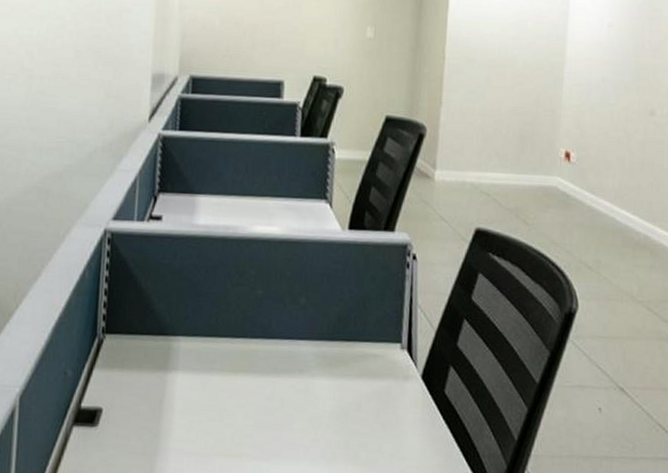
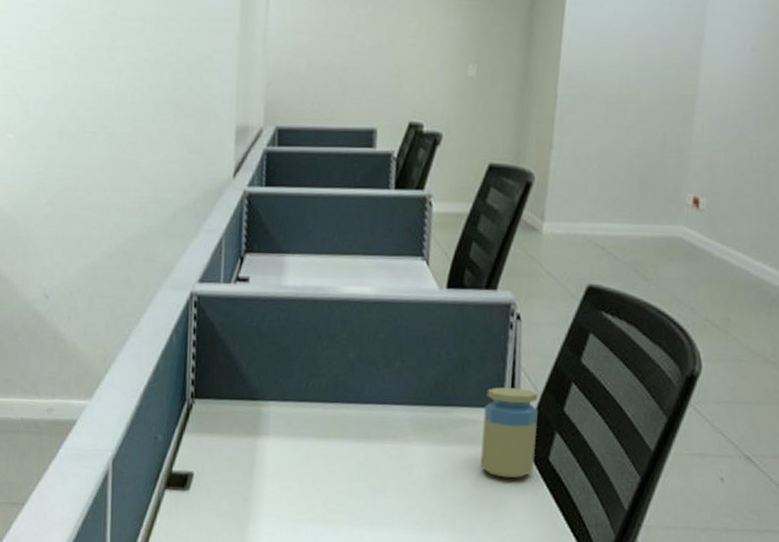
jar: none [381,323,434,411] -> present [480,387,538,478]

